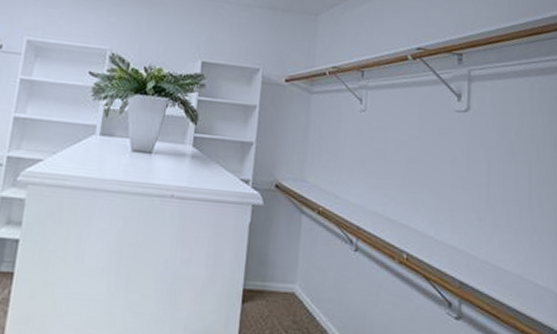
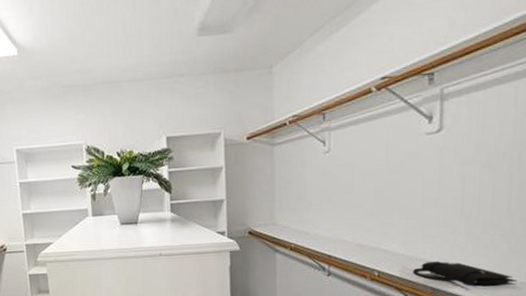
handbag: none [441,249,540,290] -> present [413,261,518,287]

